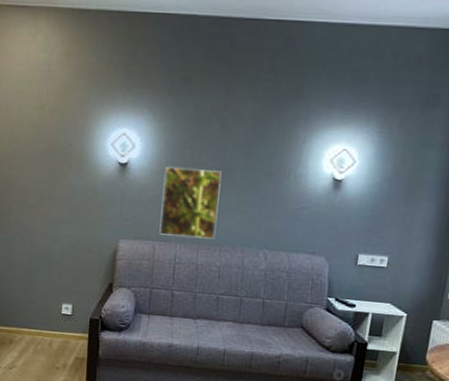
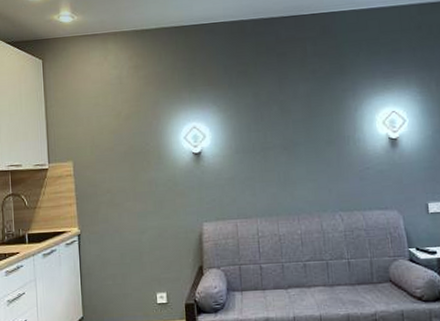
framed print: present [159,166,222,240] -> none [235,146,292,213]

